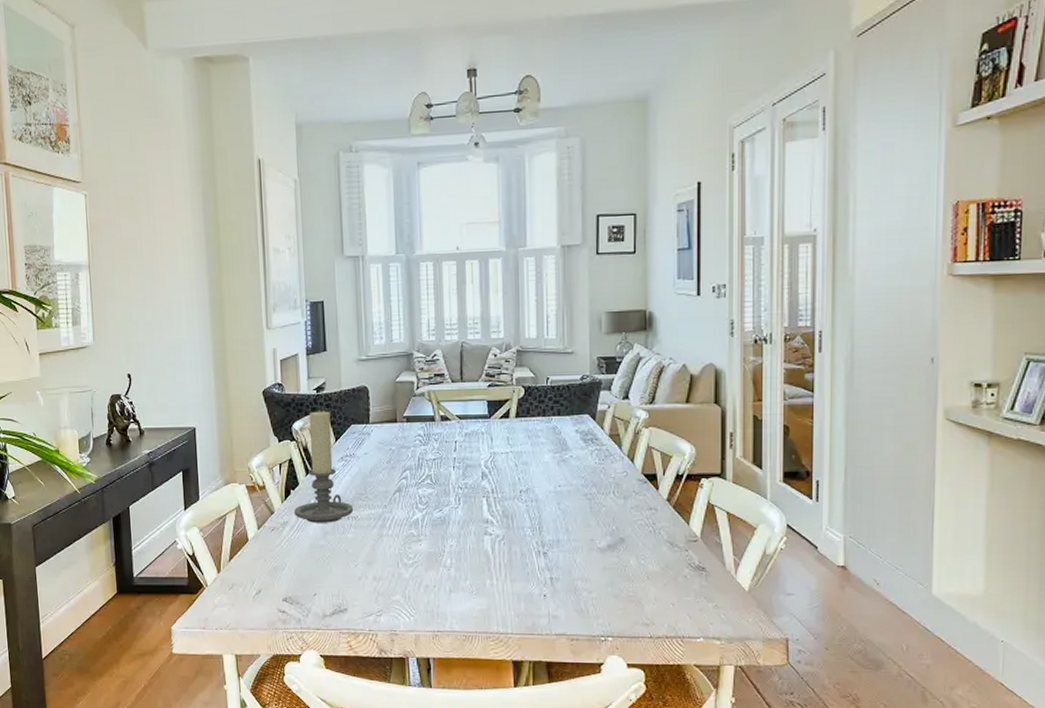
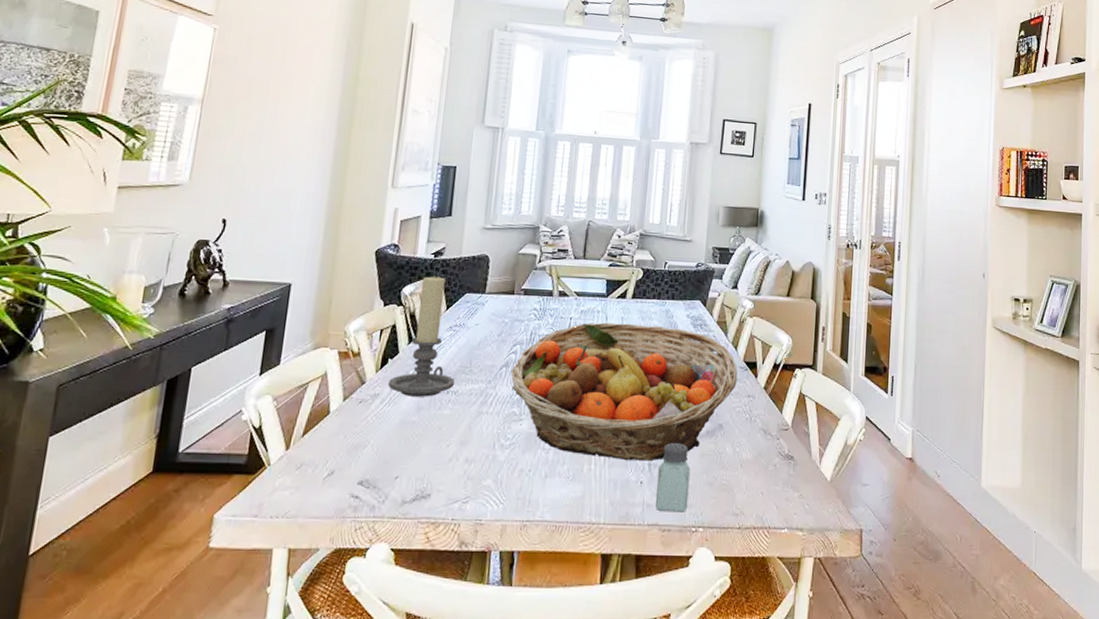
fruit basket: none [404,443,636,576] -> present [510,322,738,461]
saltshaker: none [560,558,595,623] -> present [655,443,691,512]

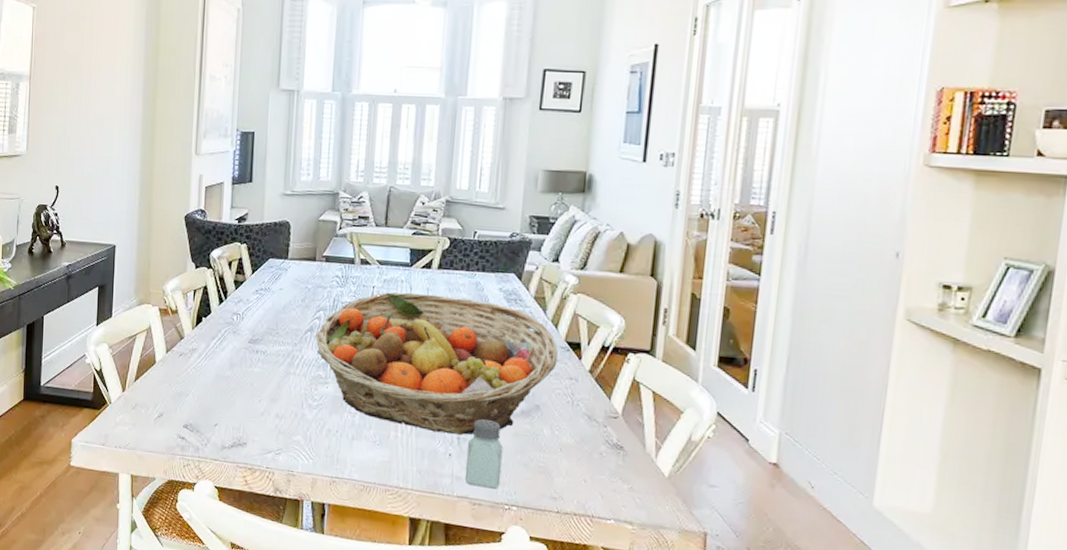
candle holder: present [388,275,455,397] -> none [204,240,264,355]

